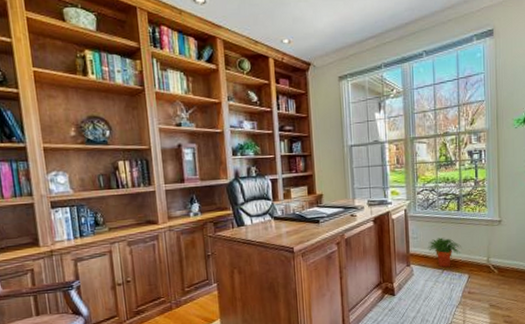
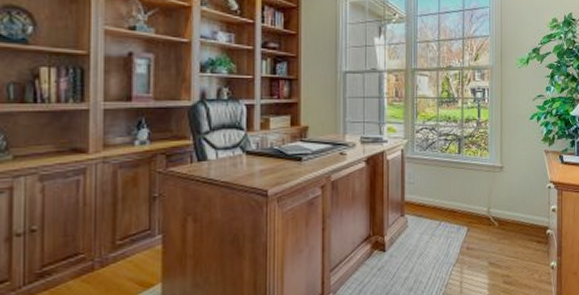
potted plant: present [427,237,462,268] -> none [424,183,462,219]

